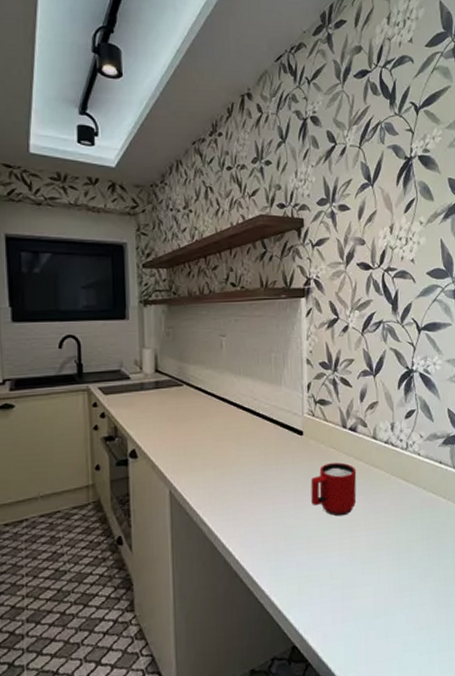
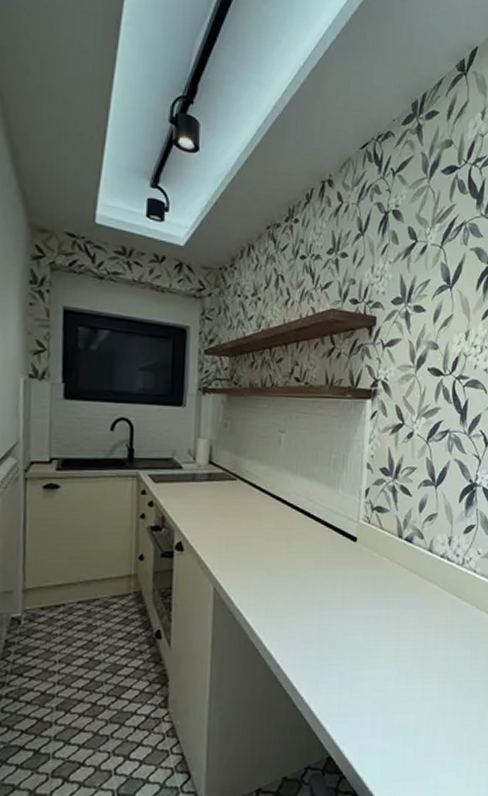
mug: present [310,462,357,517] -> none [360,573,409,628]

